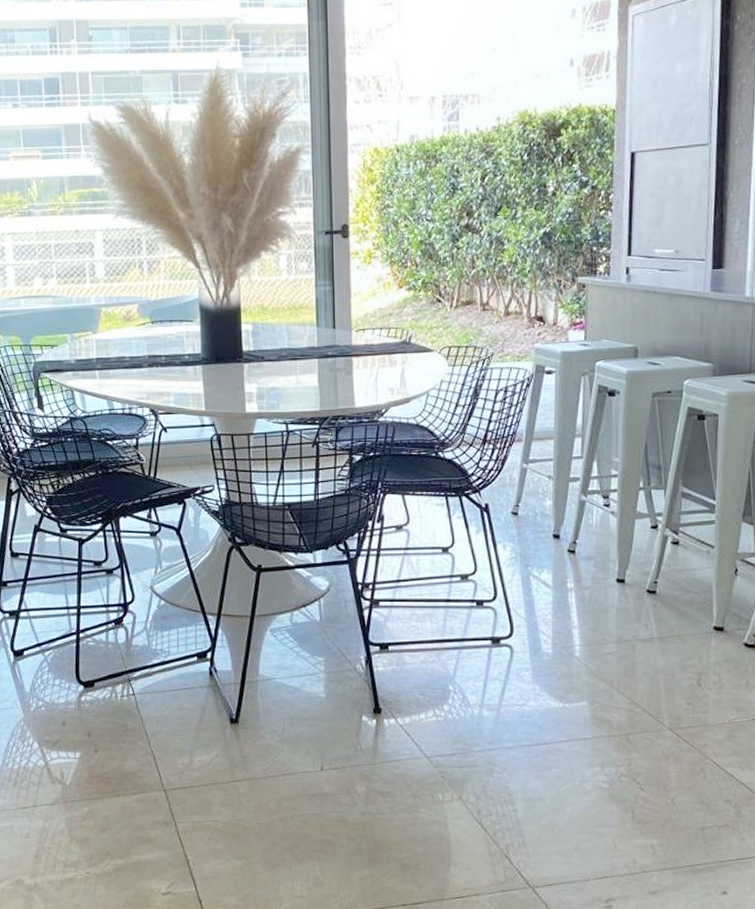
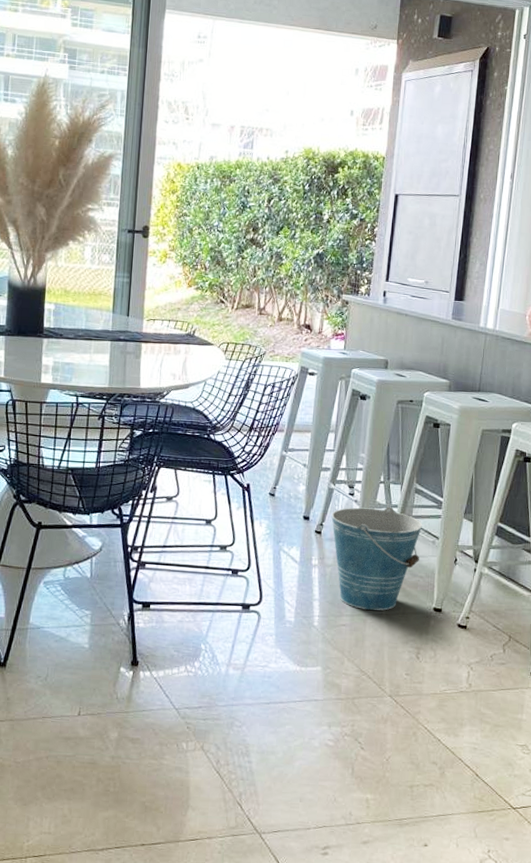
bucket: none [585,516,694,634] -> present [331,507,423,611]

